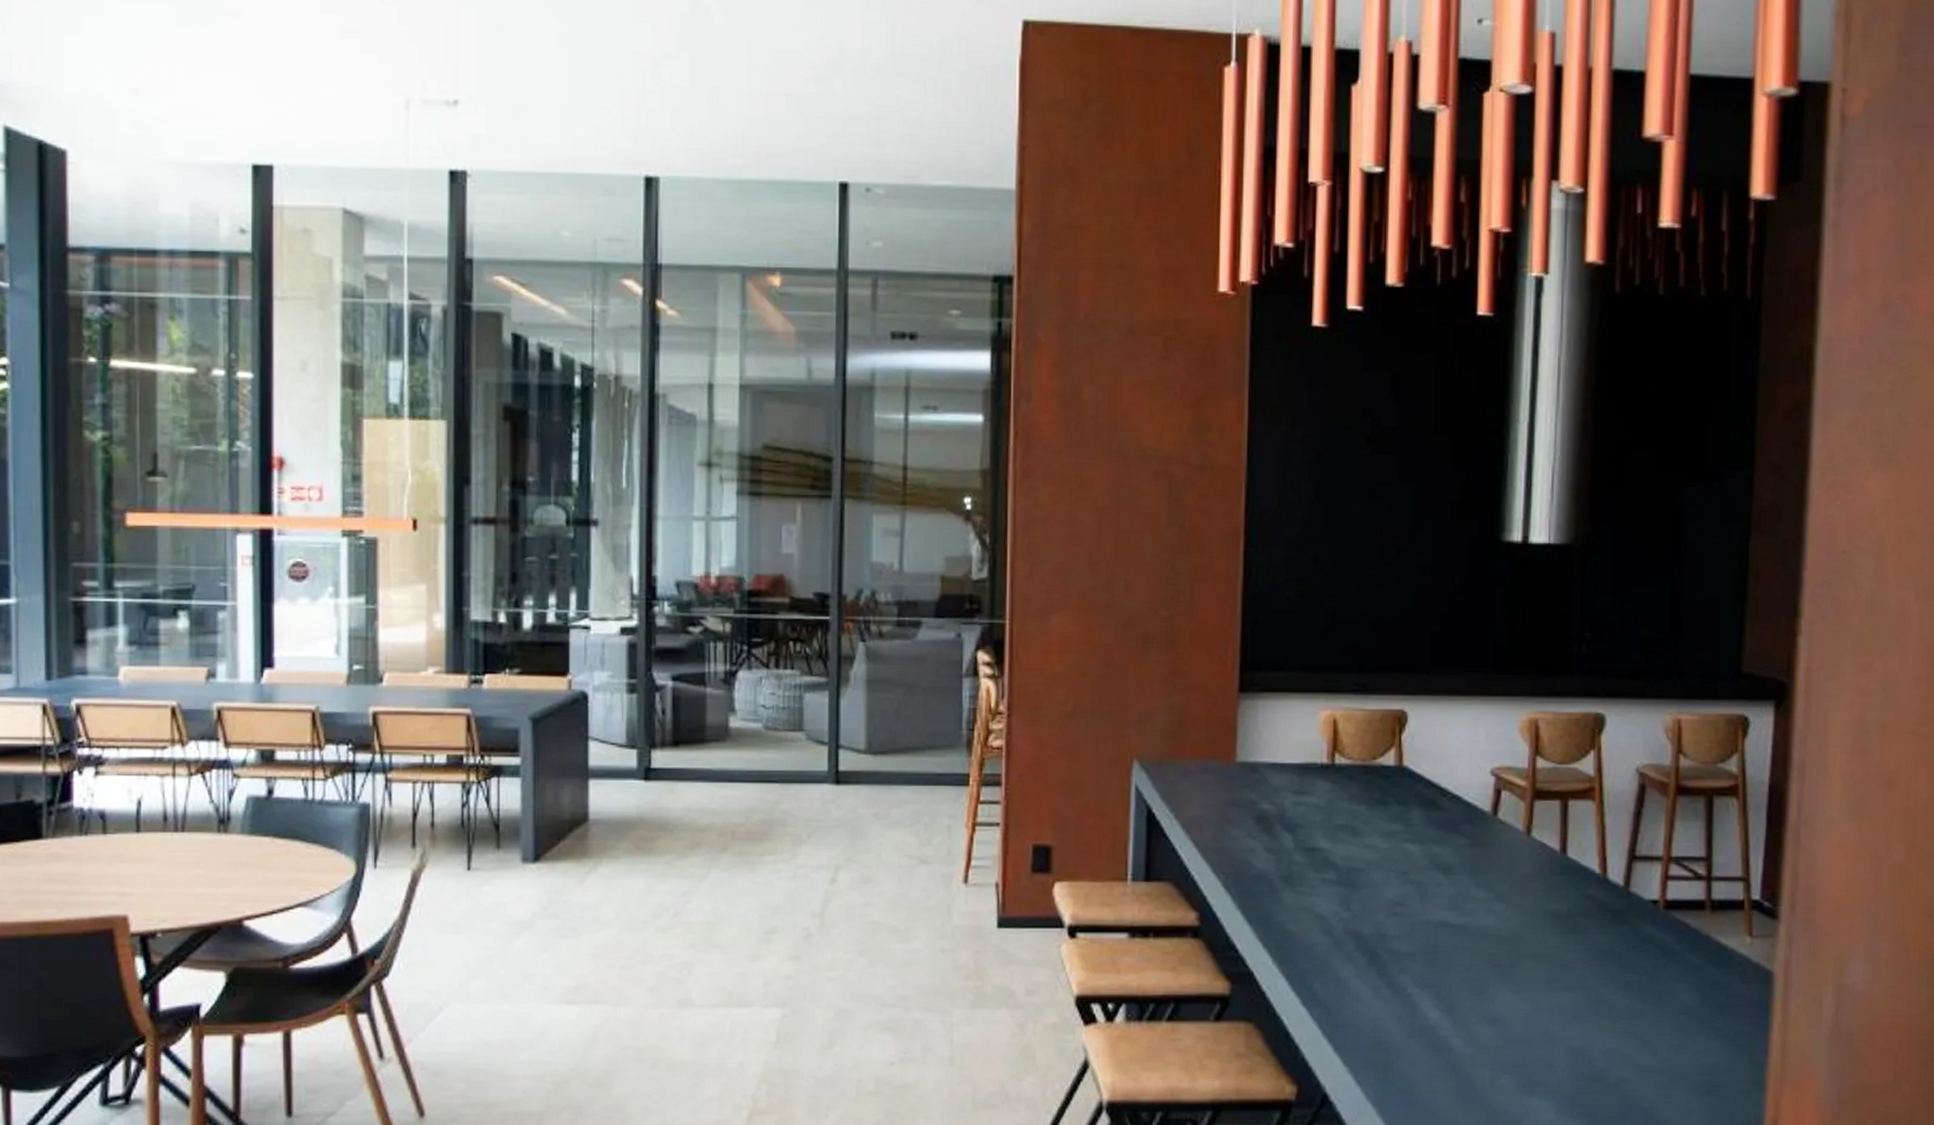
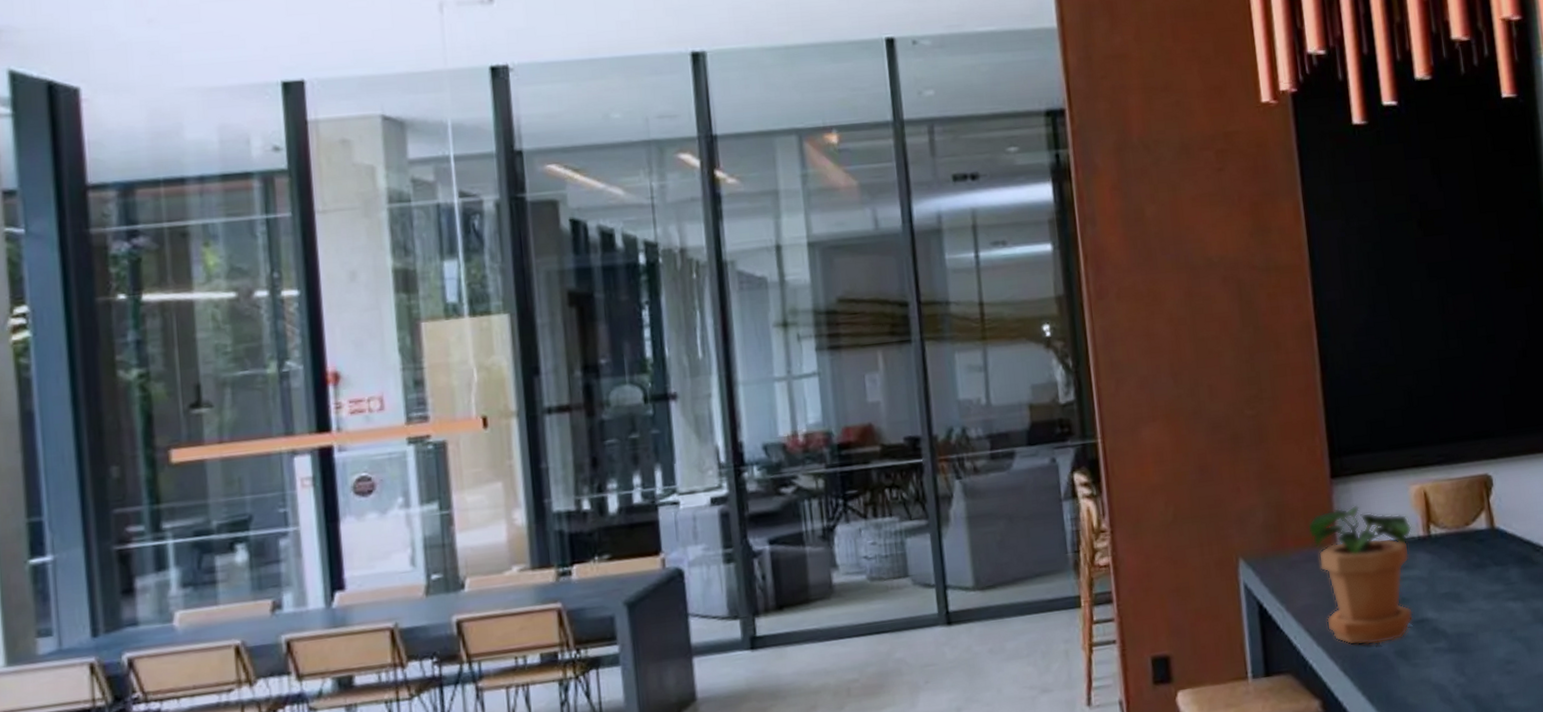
potted plant: none [1208,722,1316,866] -> present [1307,504,1413,645]

